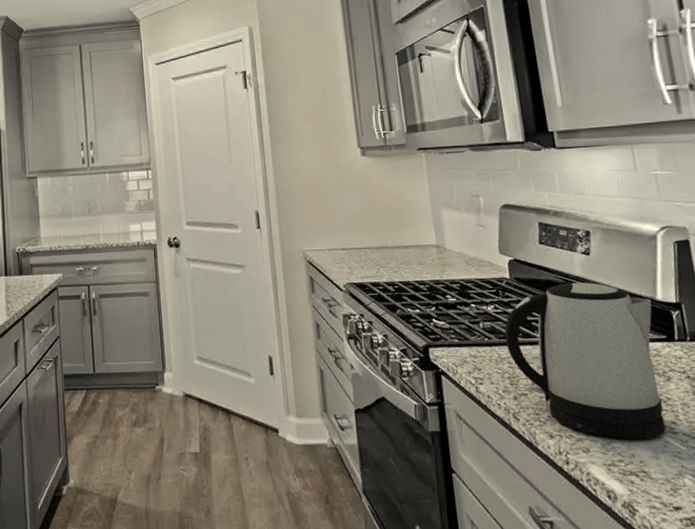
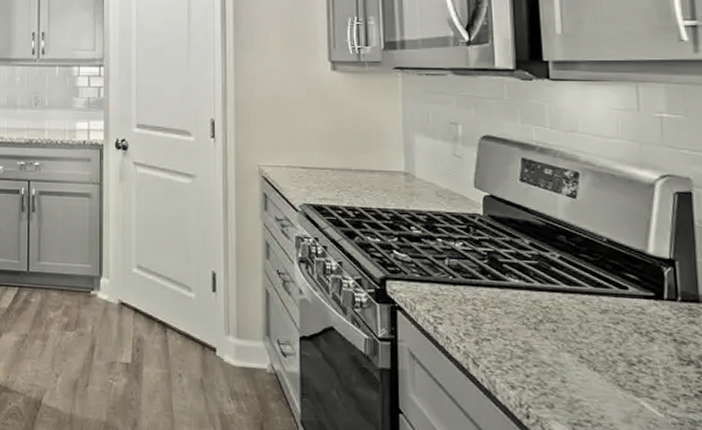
kettle: present [504,282,666,440] -> none [471,226,643,401]

